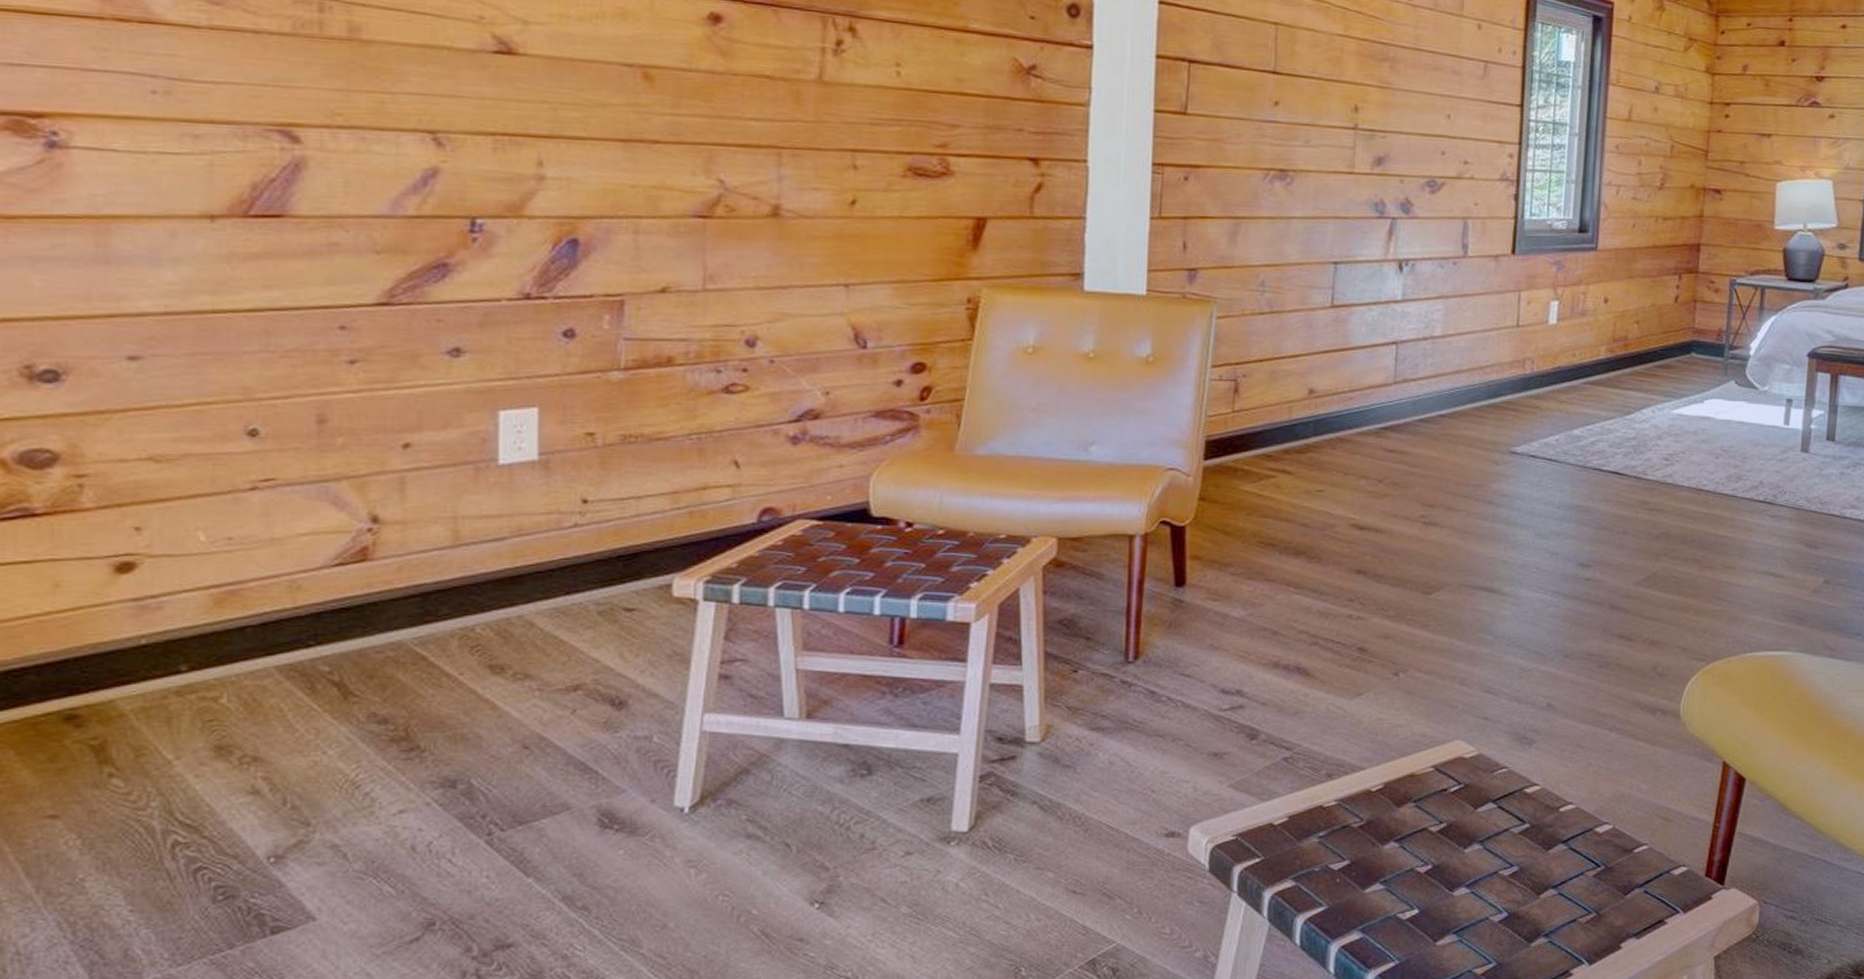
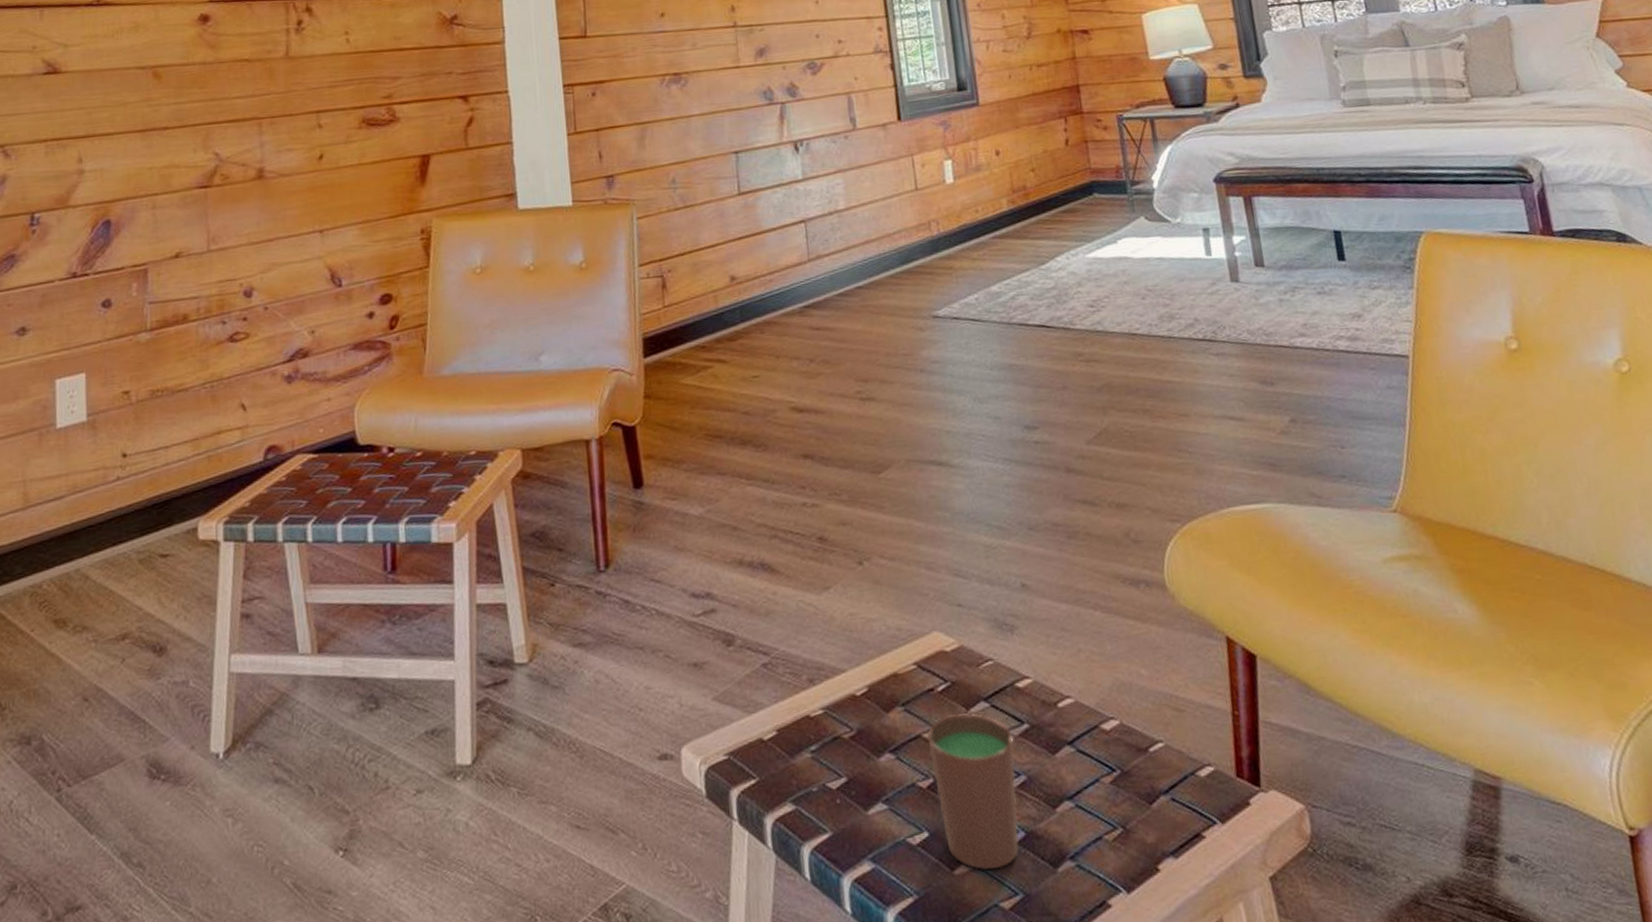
cup: none [1432,812,1514,943] -> present [927,713,1019,870]

